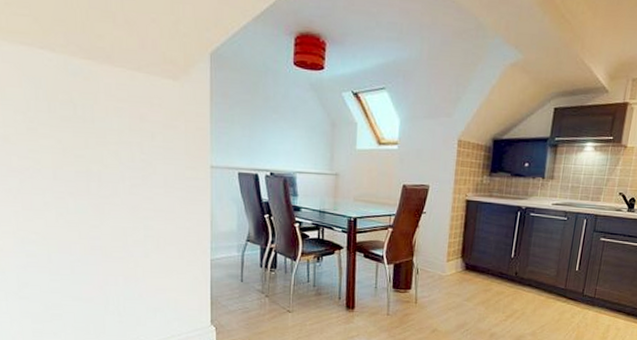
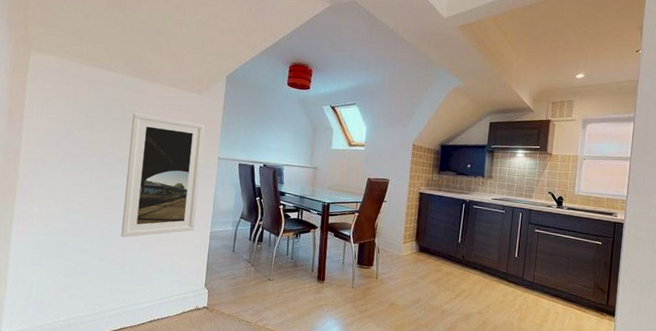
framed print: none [87,109,191,271] -> present [121,112,204,237]

